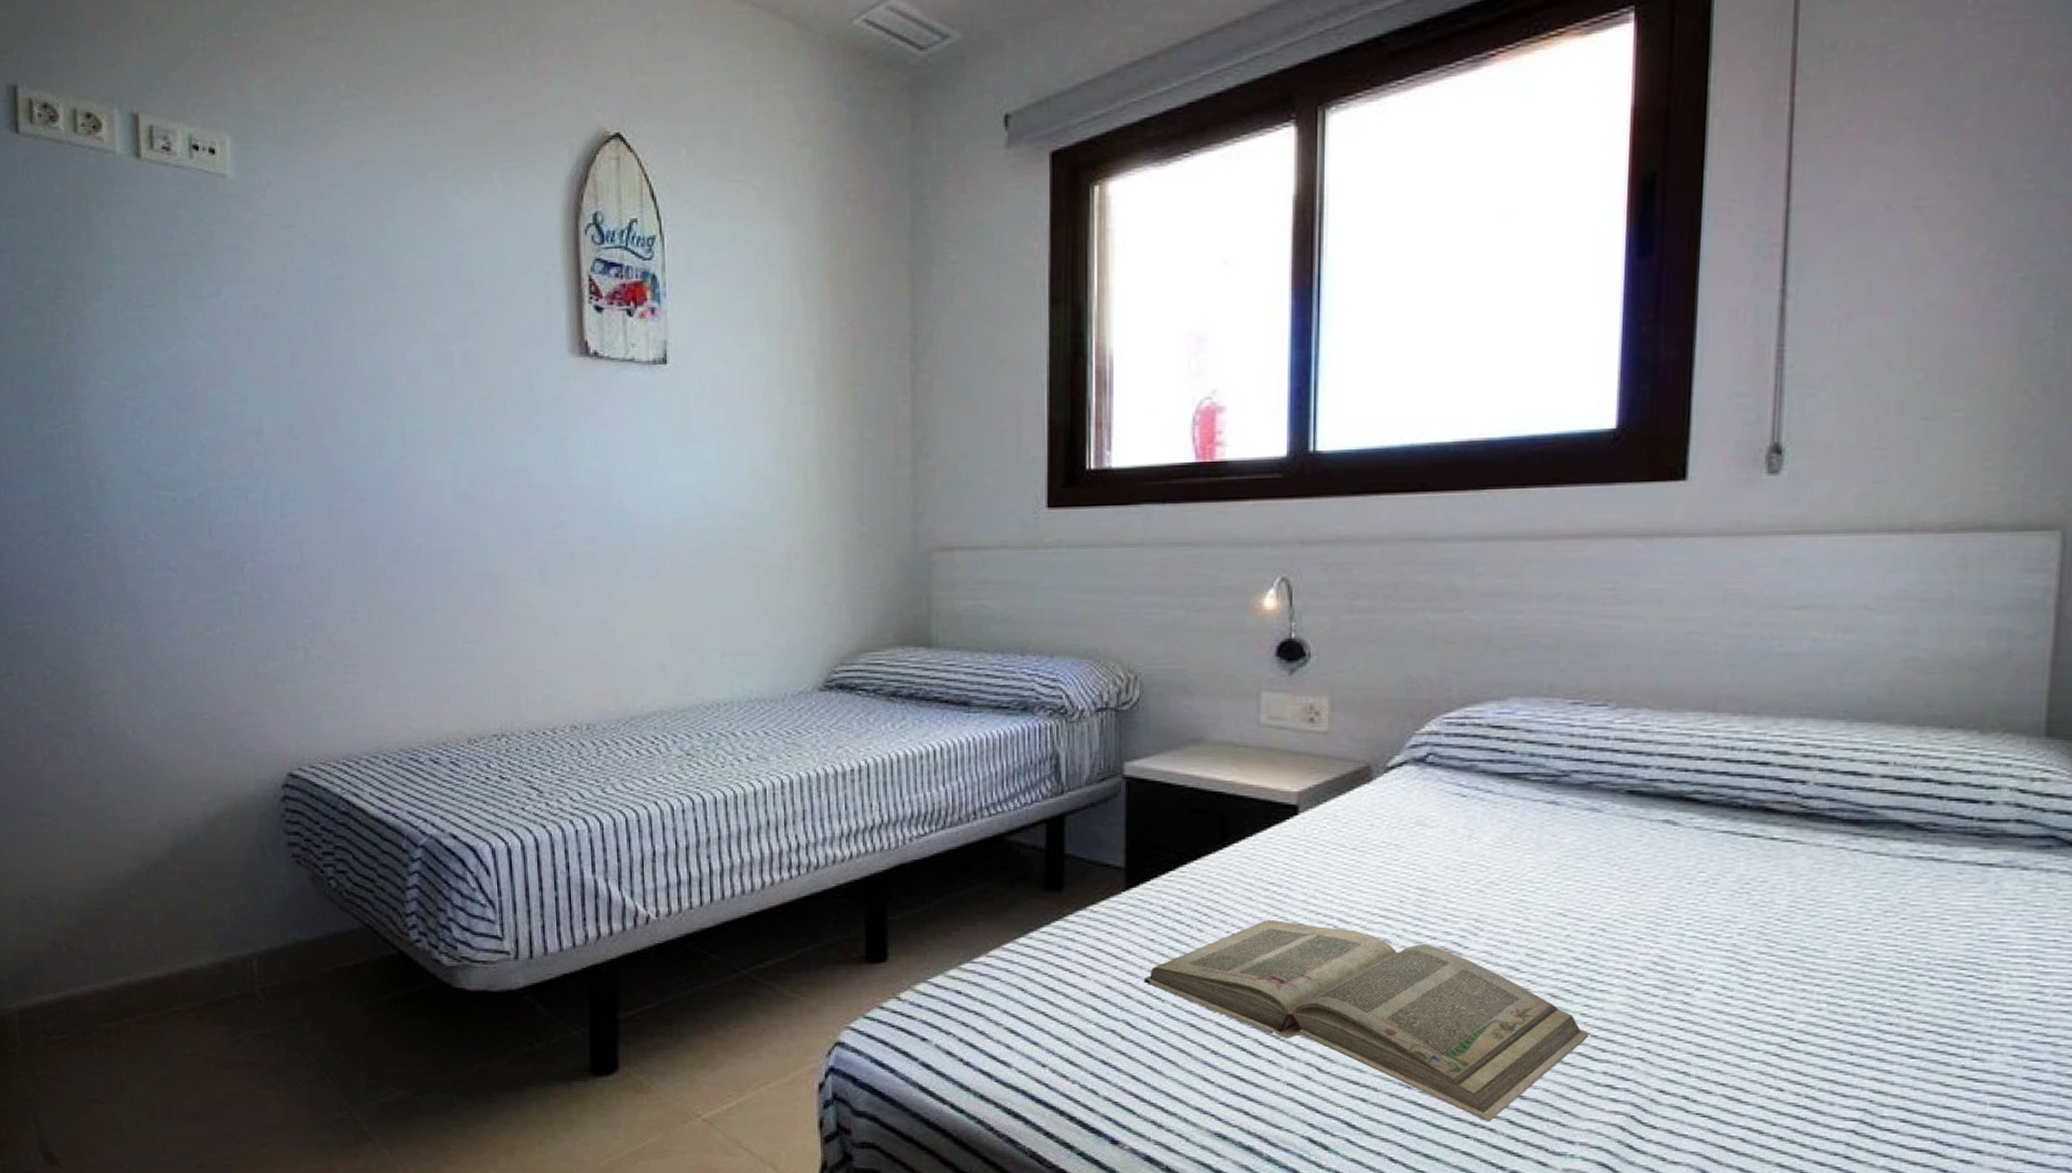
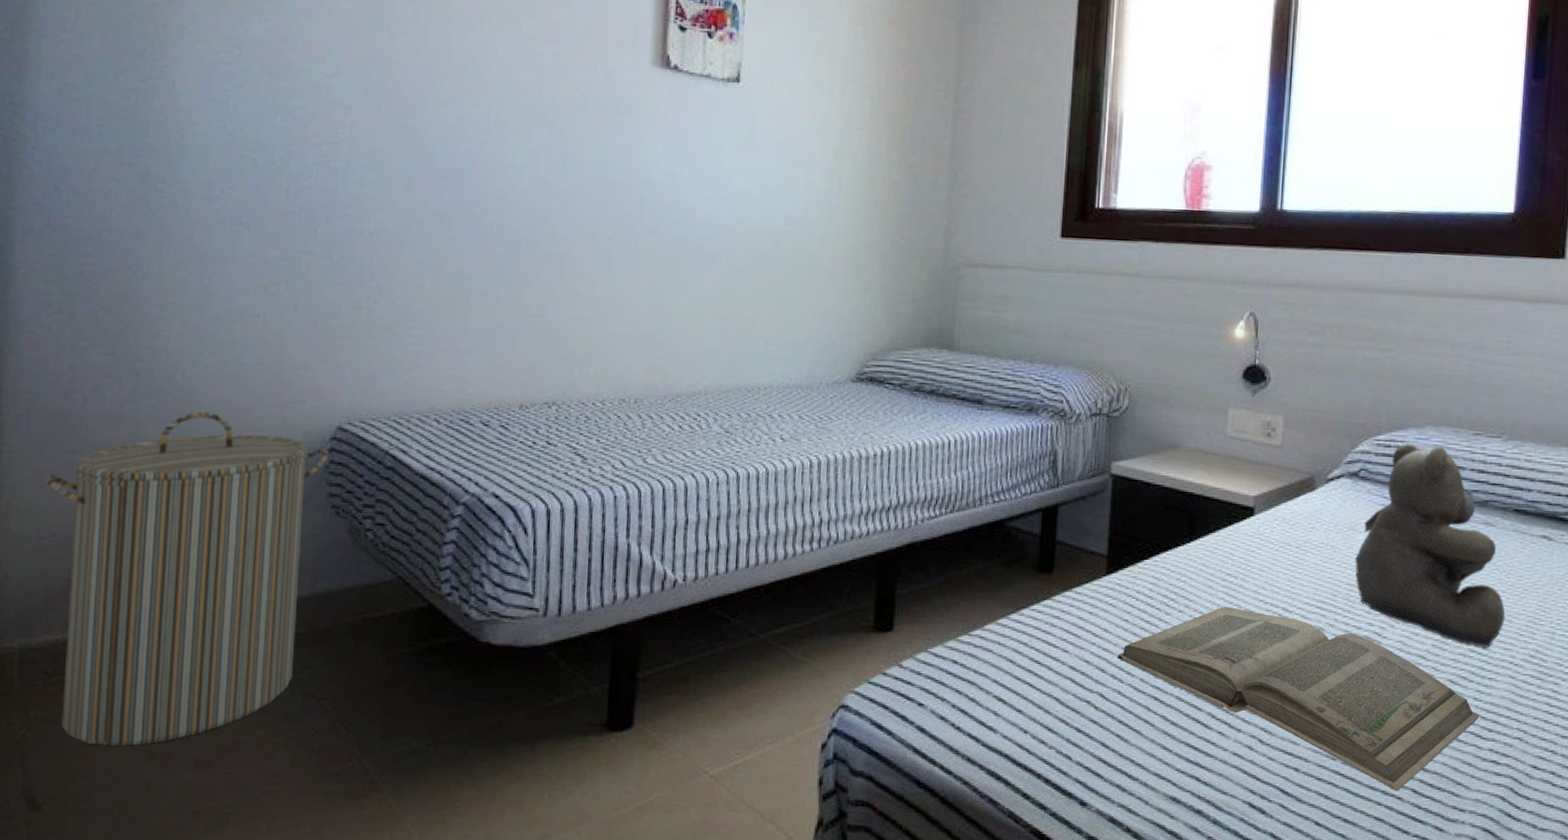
laundry hamper: none [17,766,283,1102] -> present [43,411,329,746]
teddy bear: none [1426,719,1619,955] -> present [1355,443,1506,647]

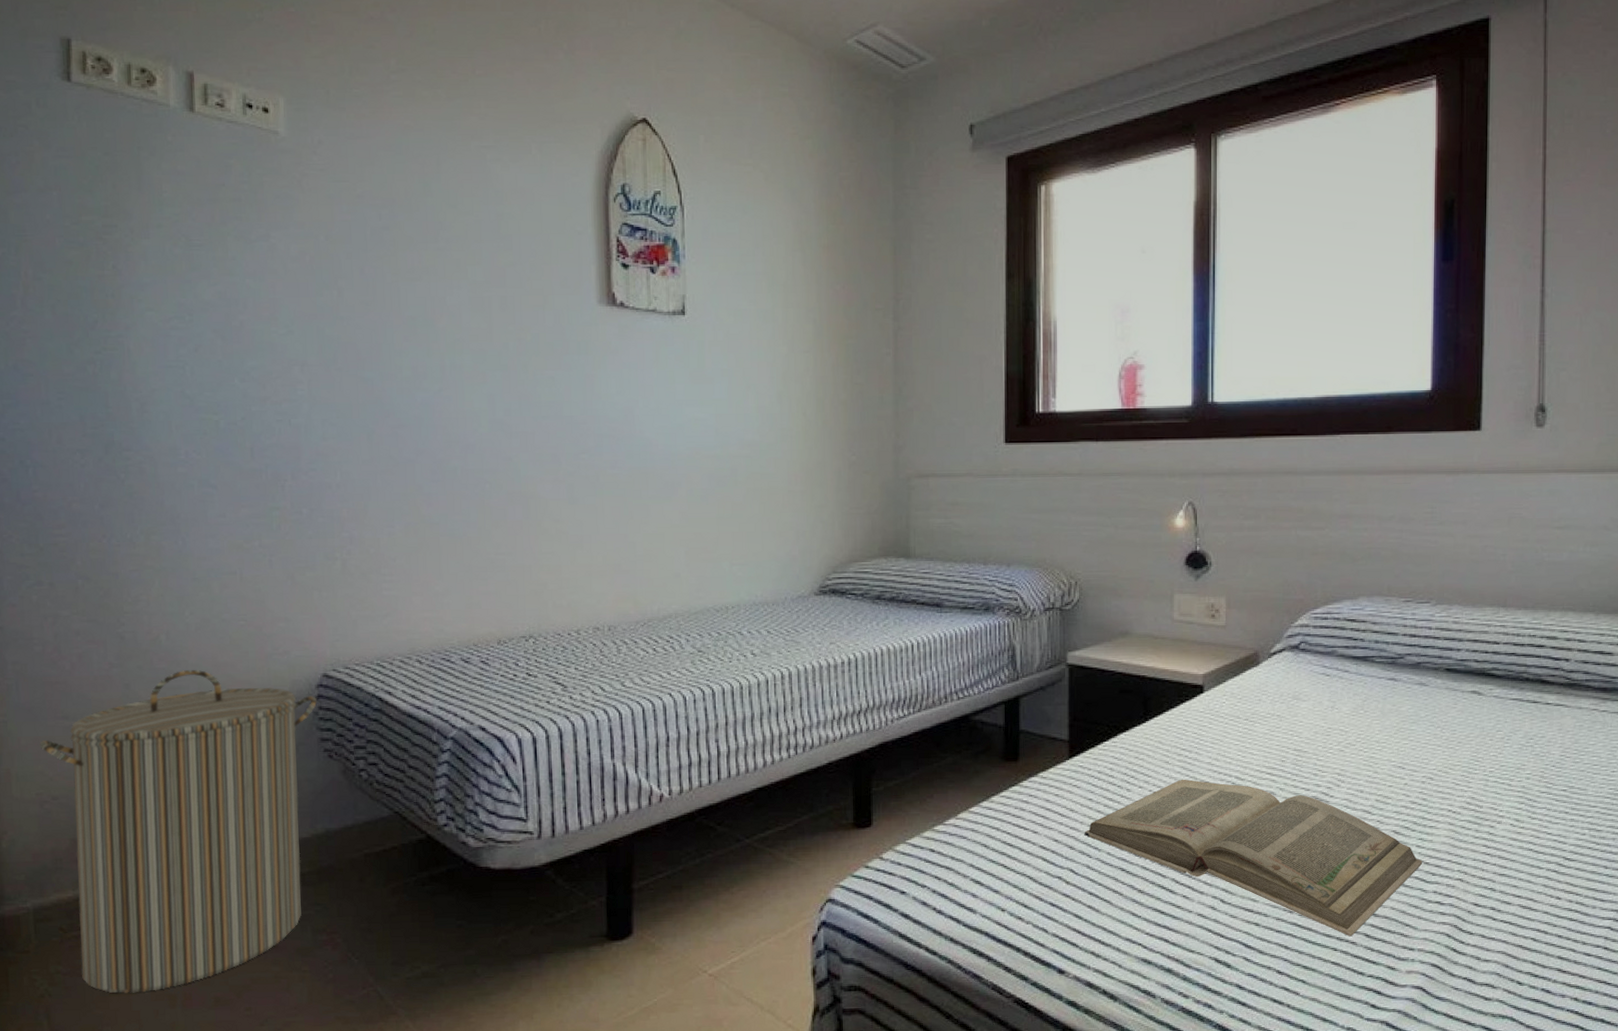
teddy bear: present [1355,443,1506,647] -> none [1300,614,1442,798]

